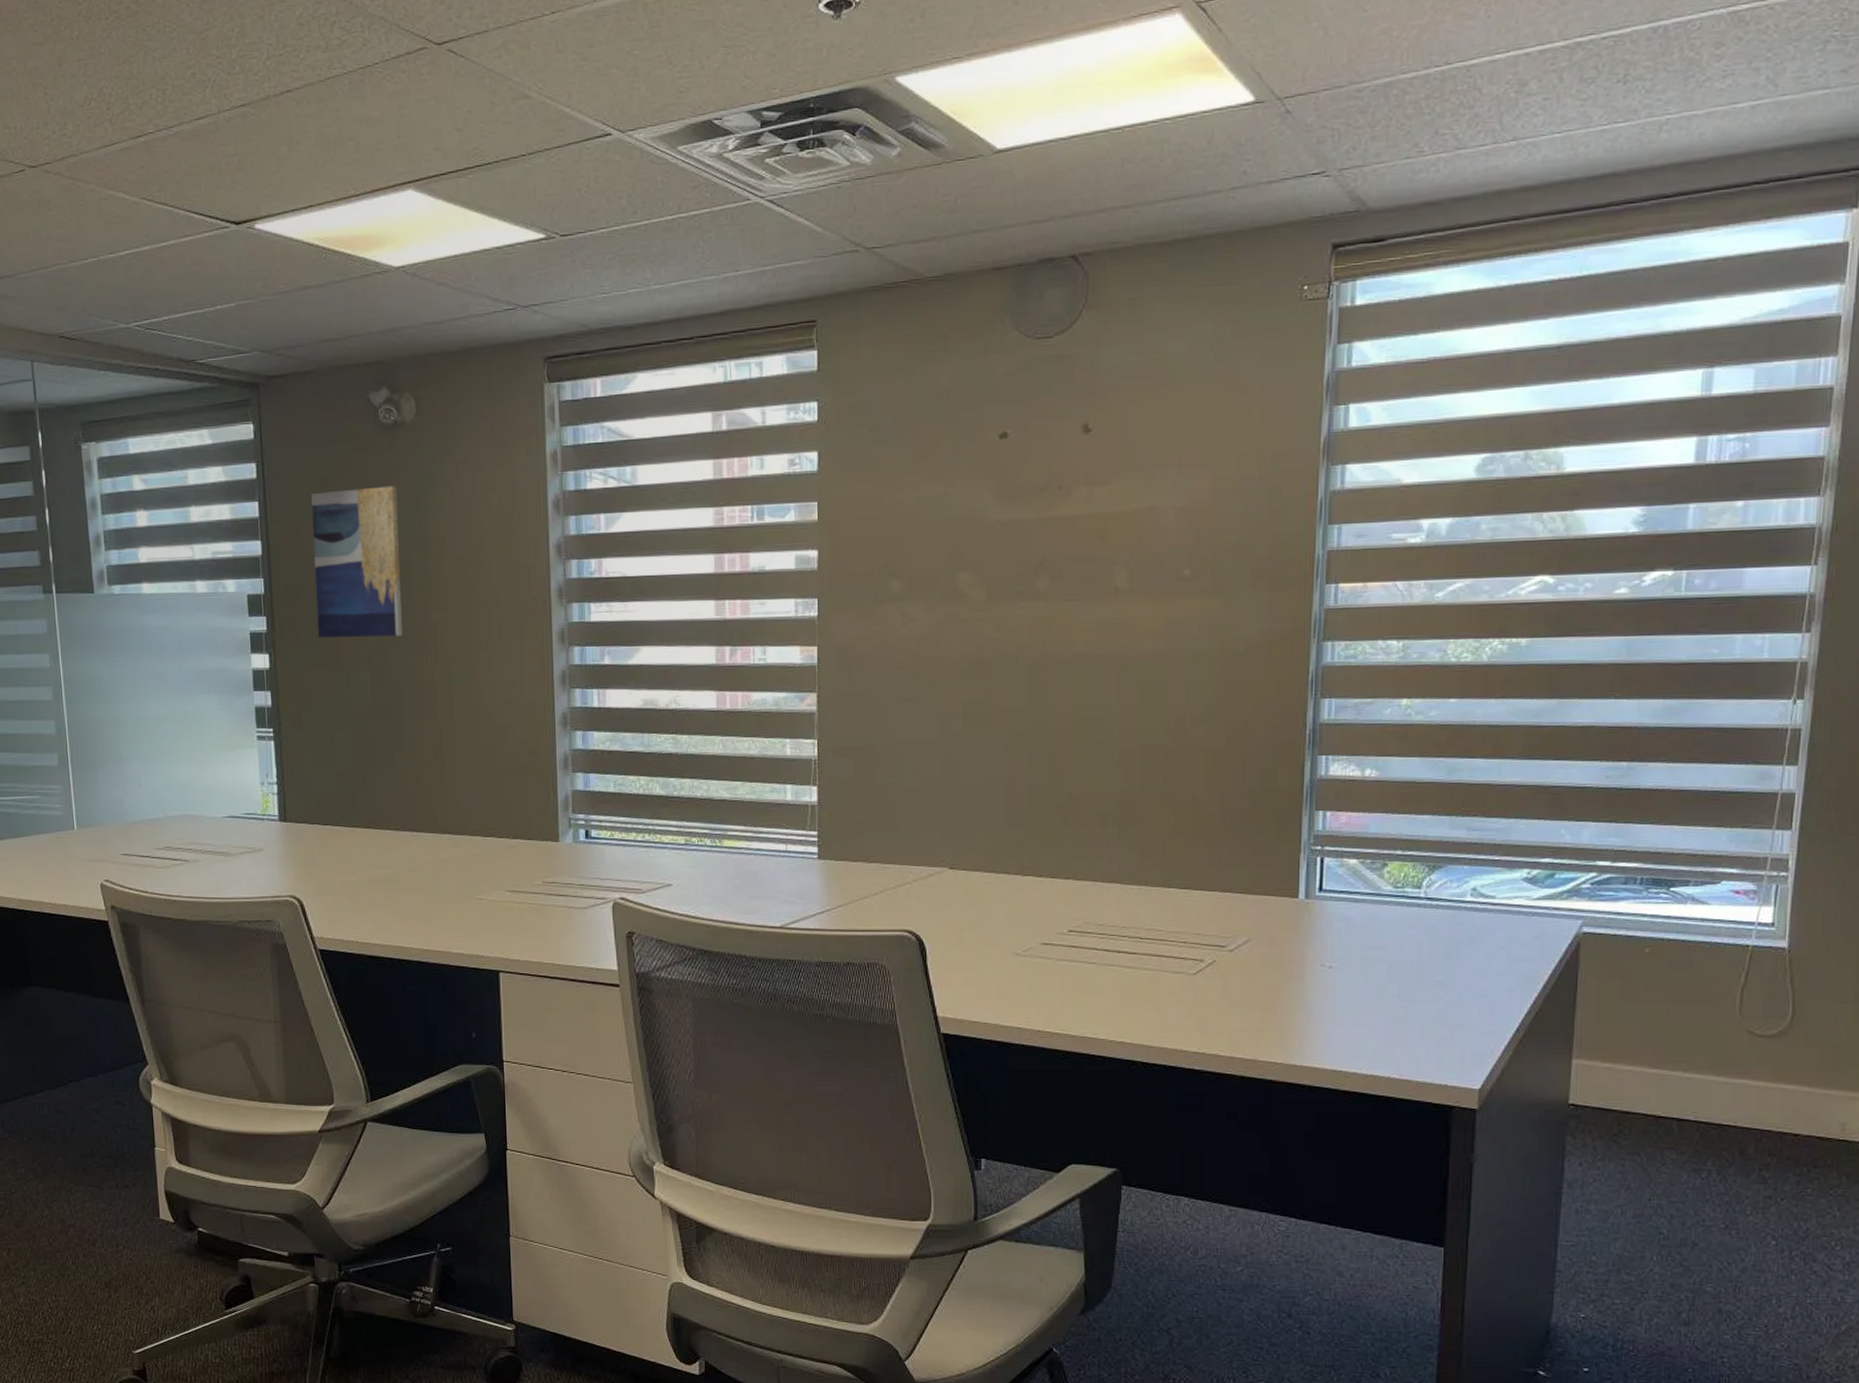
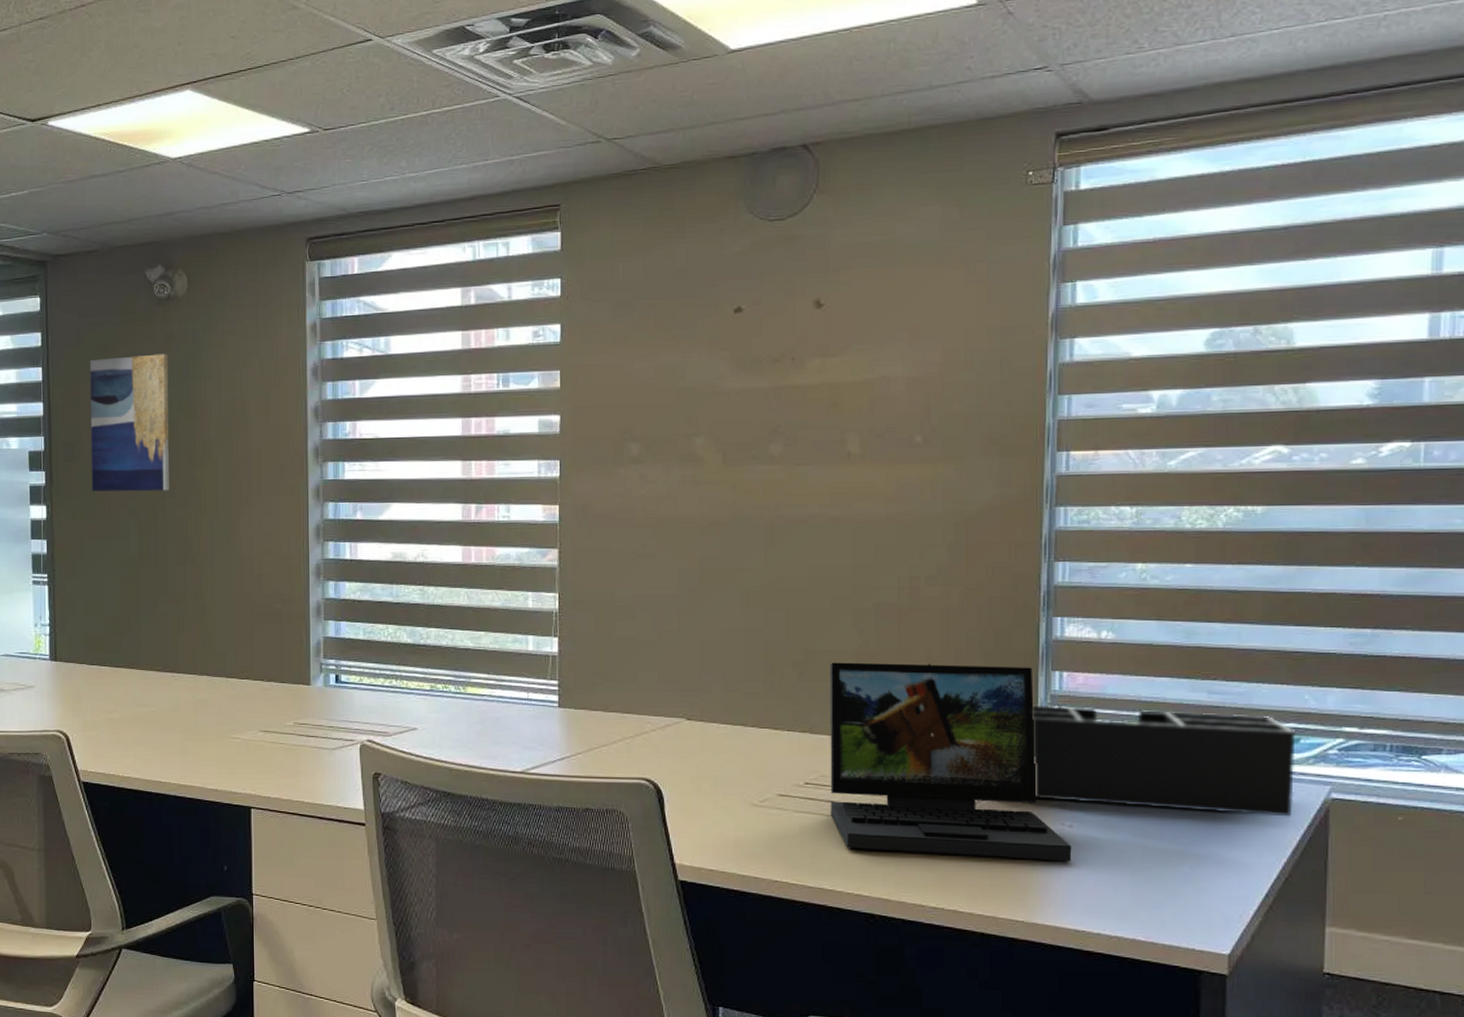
laptop: none [1094,805,1331,1003] -> present [830,662,1072,862]
desk organizer: none [1295,845,1551,952] -> present [1032,705,1296,817]

